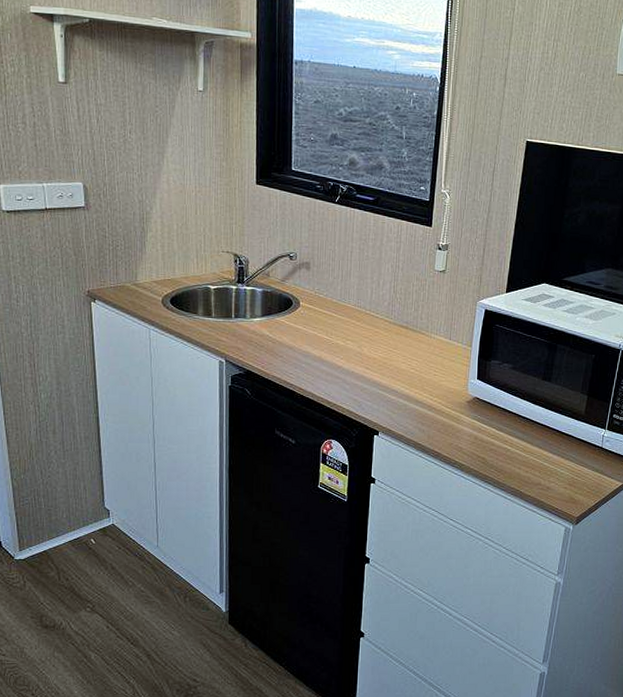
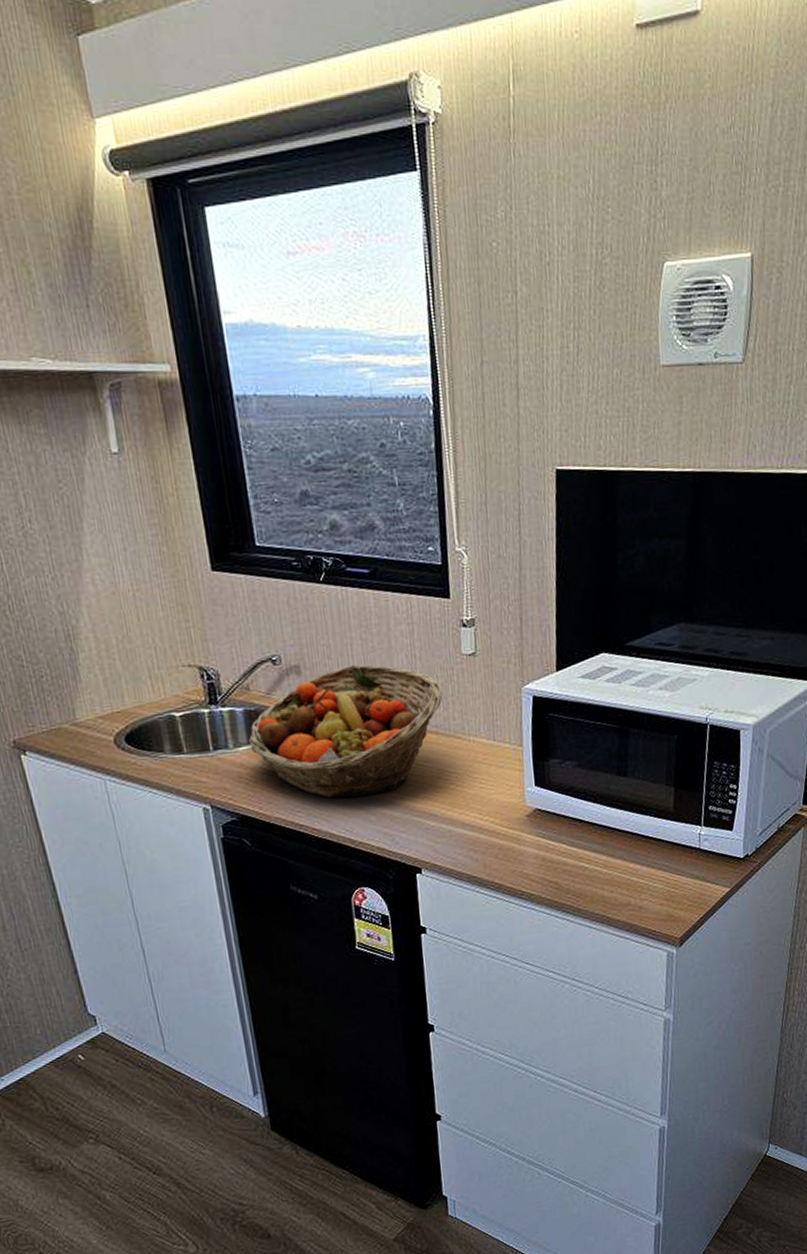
fruit basket: none [261,268,416,368] -> present [248,665,443,798]

